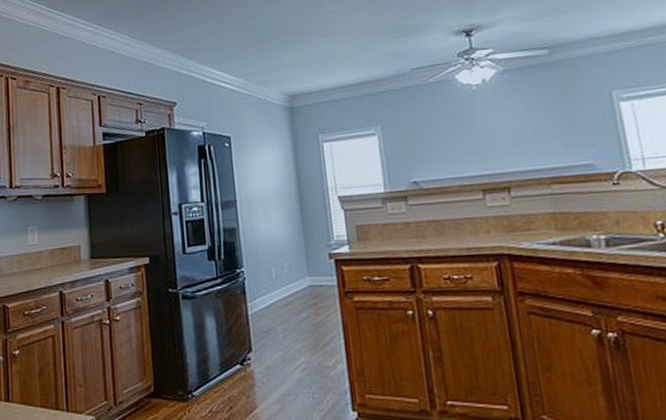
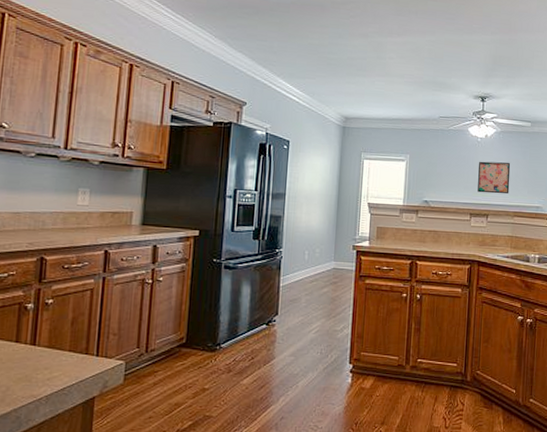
wall art: none [479,109,536,159] -> present [477,161,511,194]

